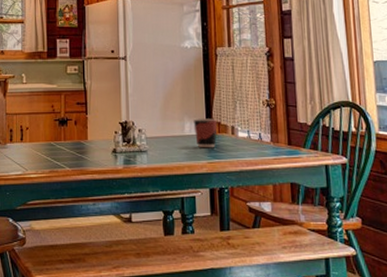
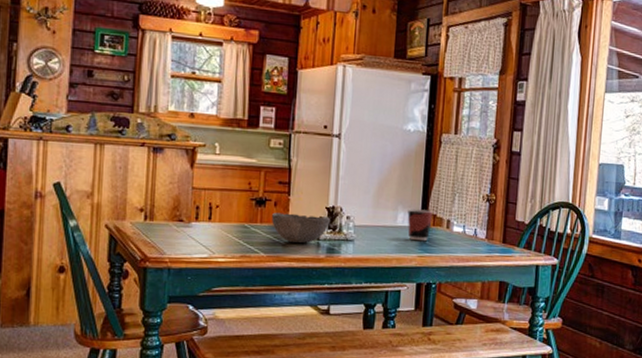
bowl: none [74,130,124,157] -> present [272,212,330,244]

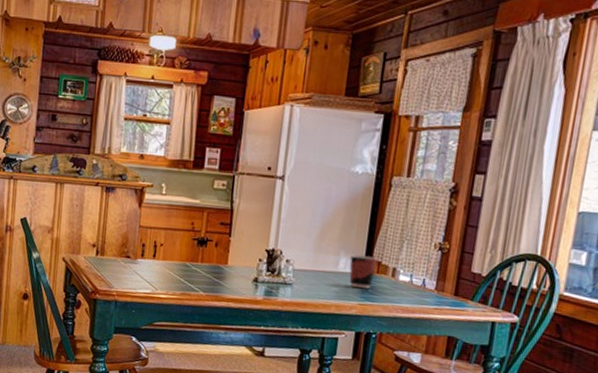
bowl: present [272,212,330,244] -> none [212,253,270,285]

